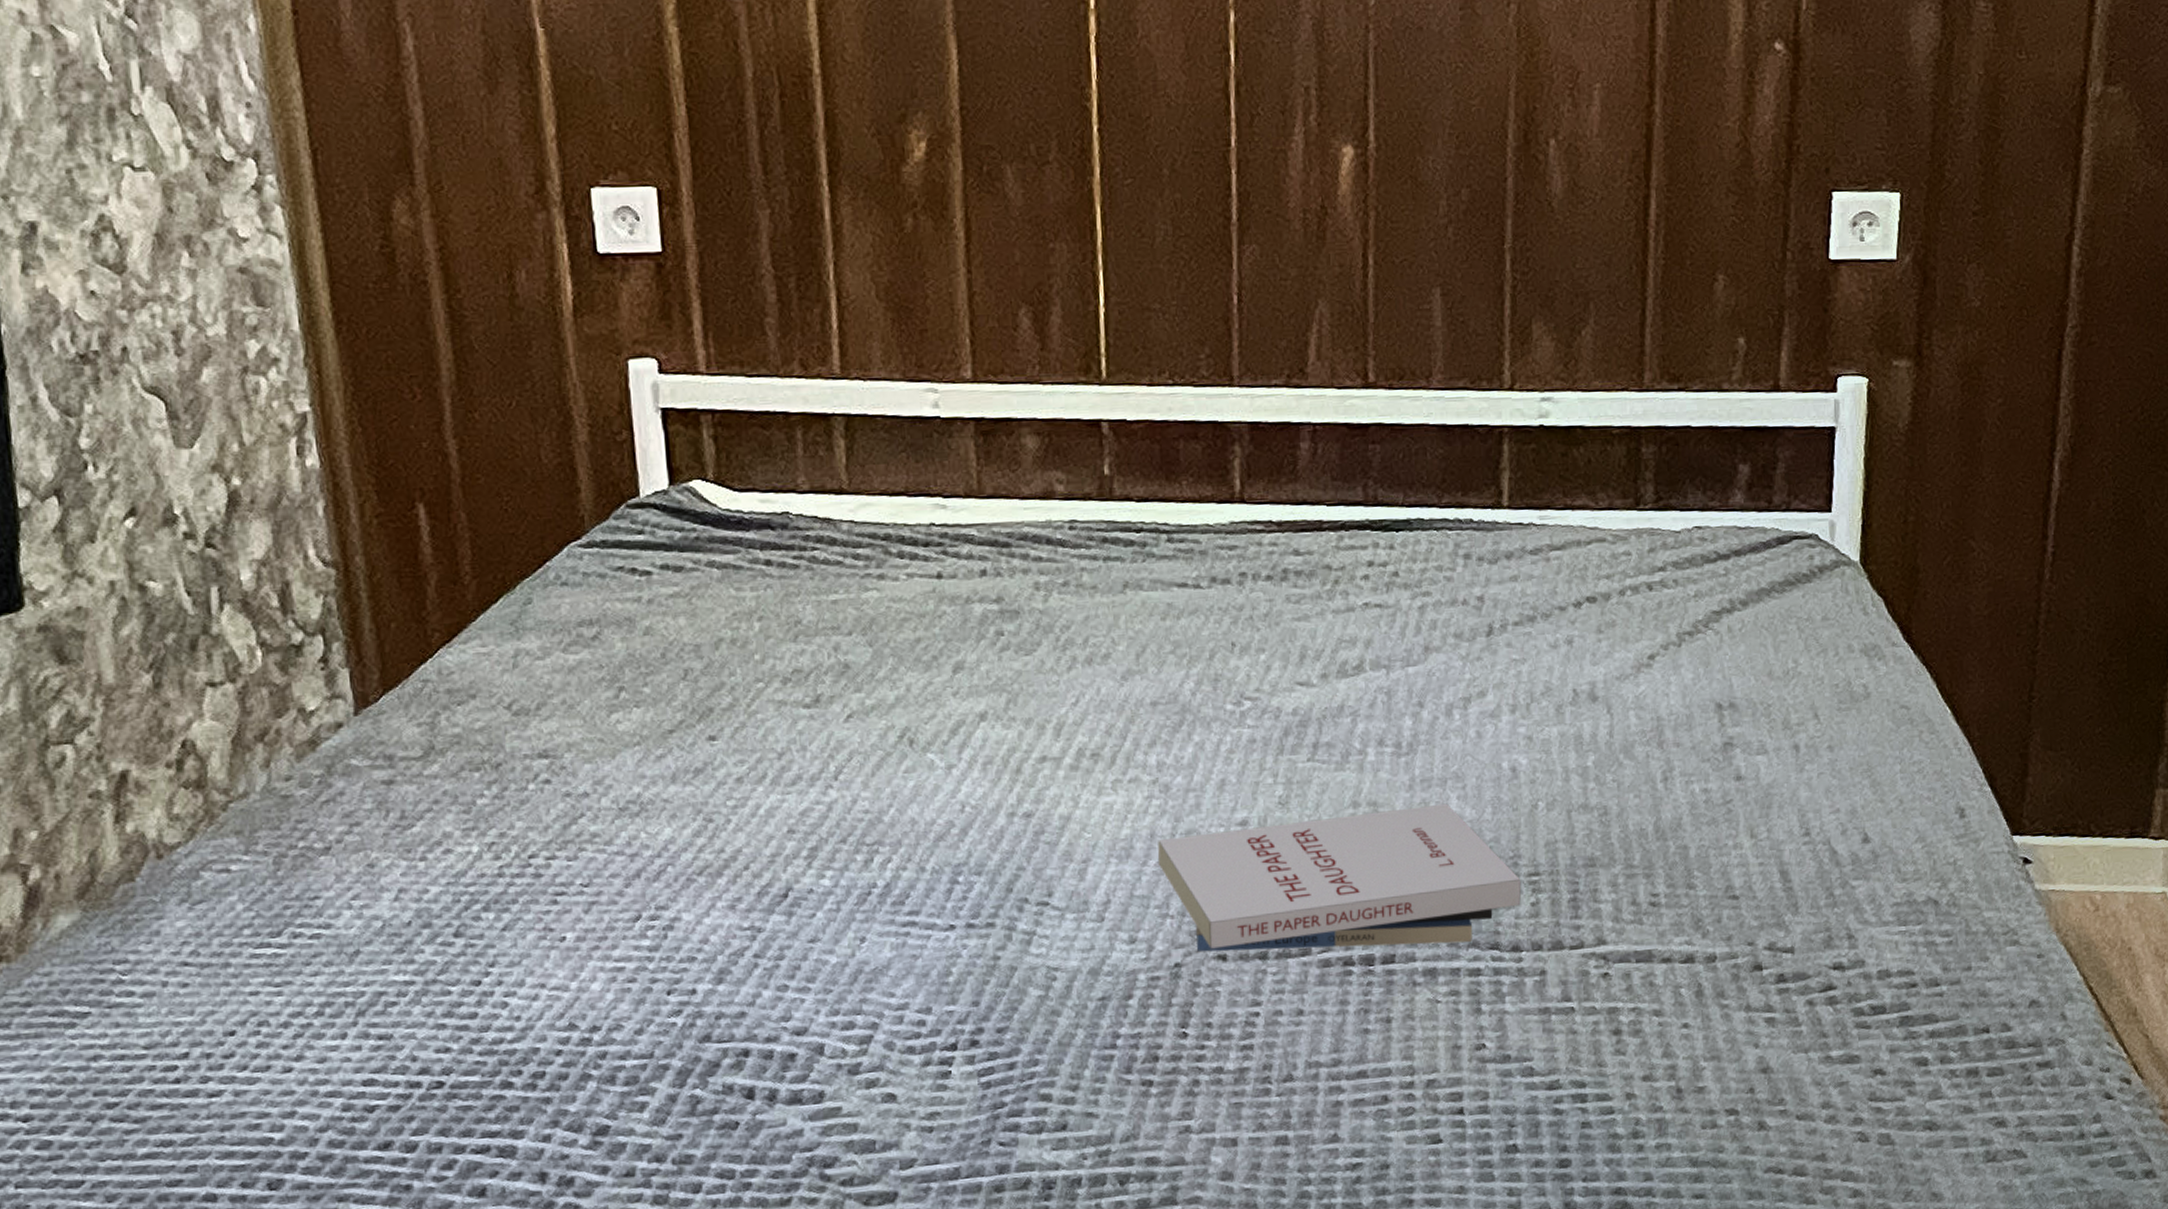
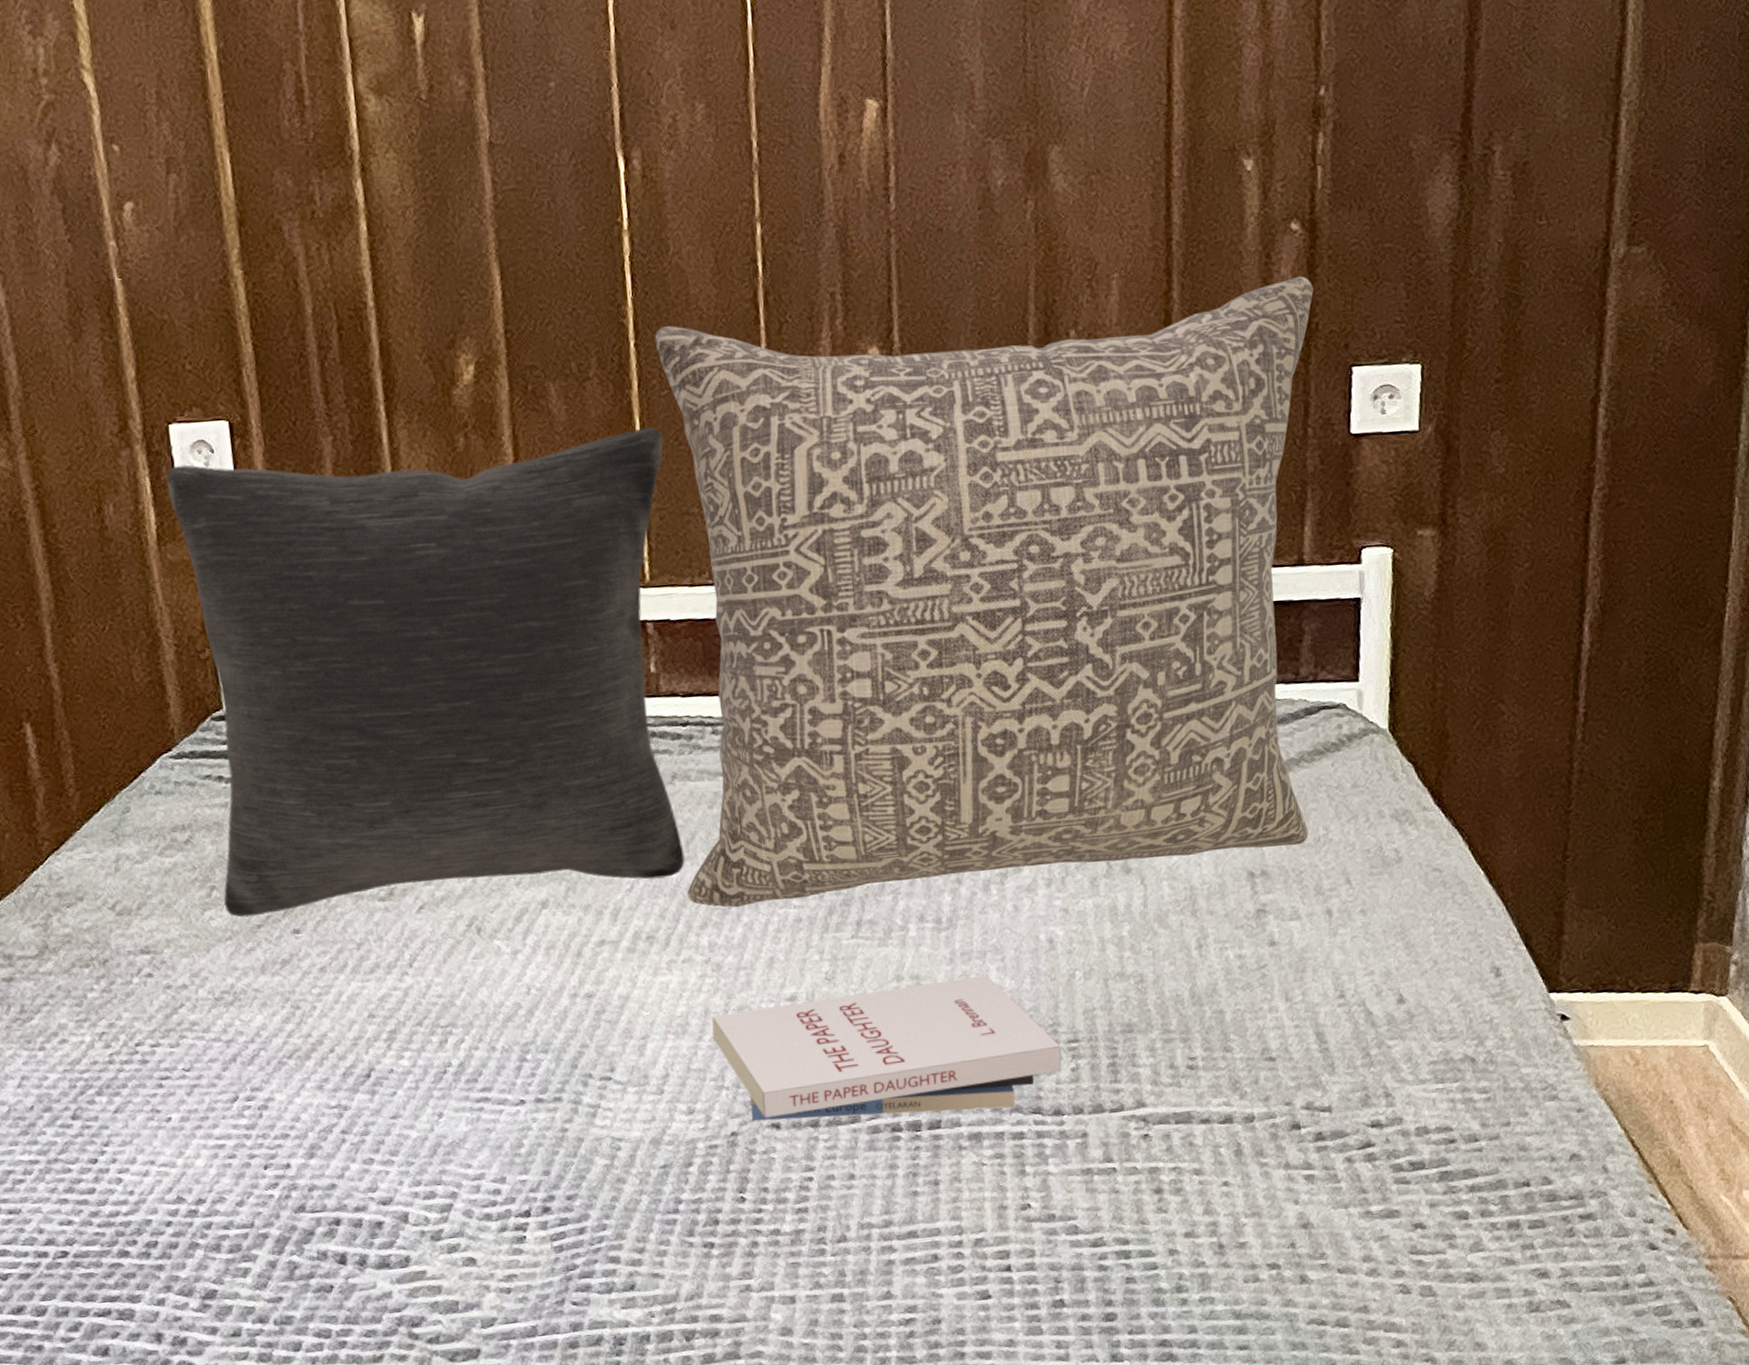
pillow: none [586,217,1135,722] -> present [166,427,685,918]
pillow: none [1119,97,1797,726] -> present [654,276,1315,908]

